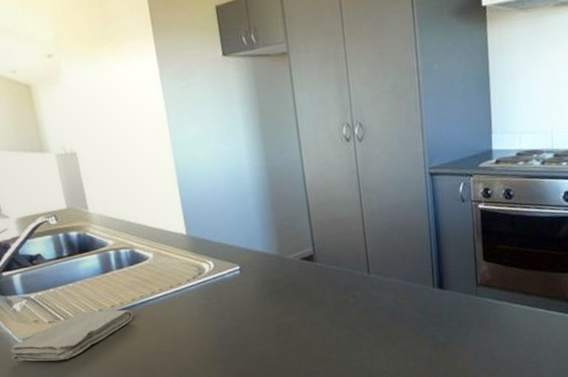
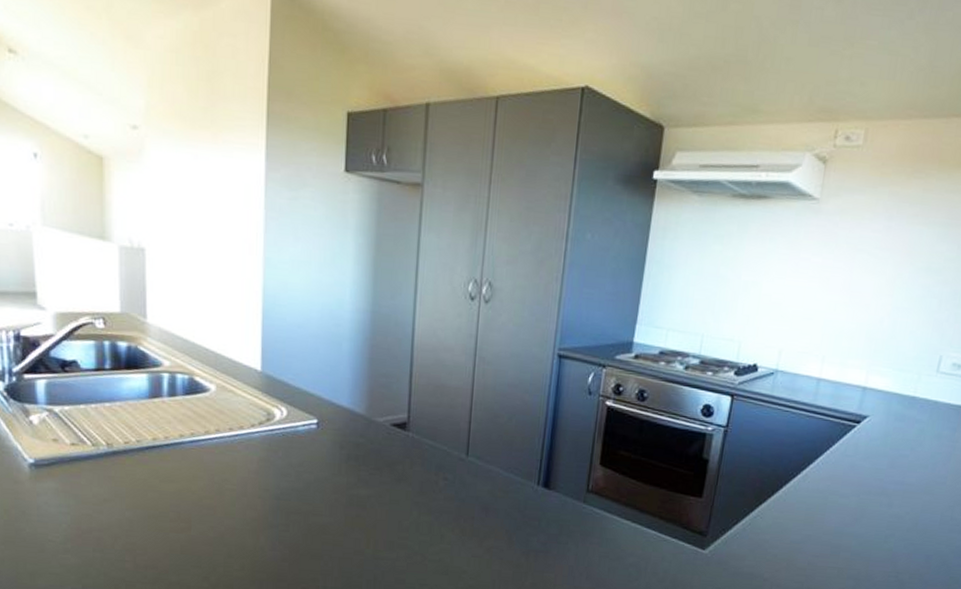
washcloth: present [9,310,134,362] -> none [15,438,179,493]

